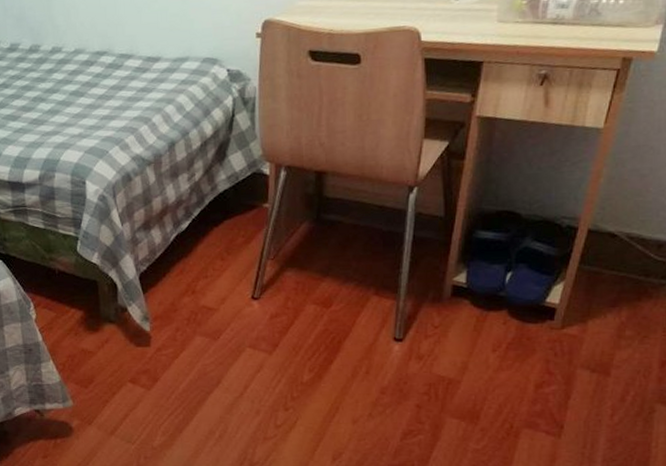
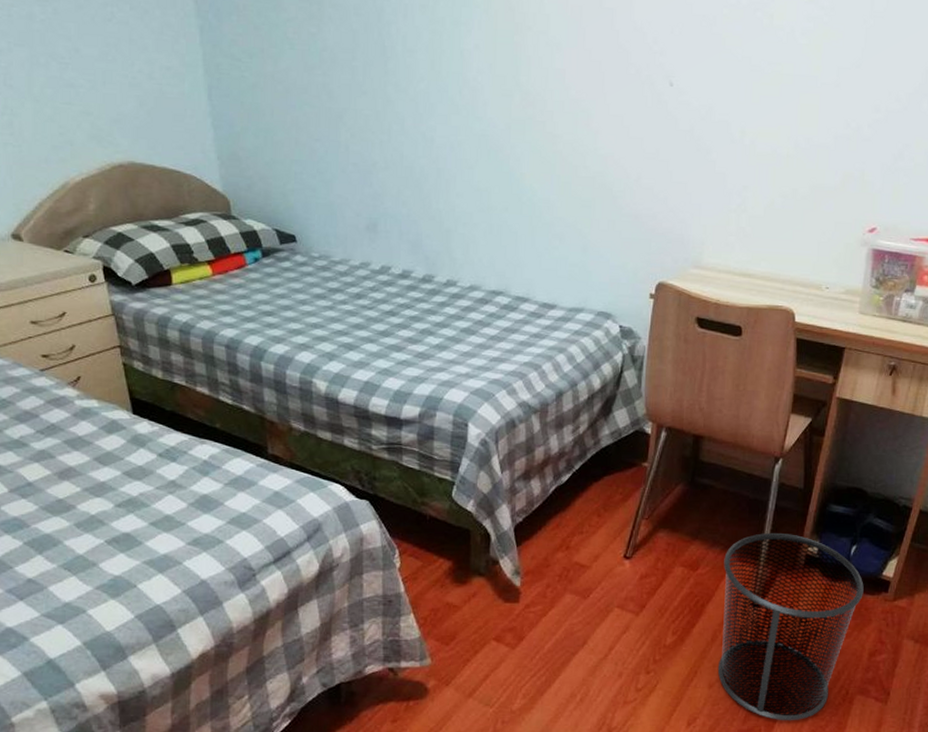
waste bin: none [359,264,524,456] -> present [717,532,864,721]

